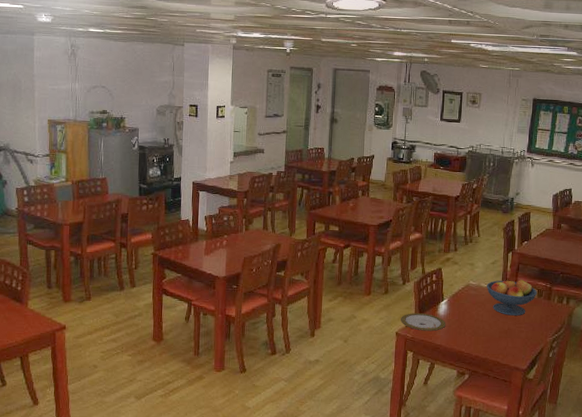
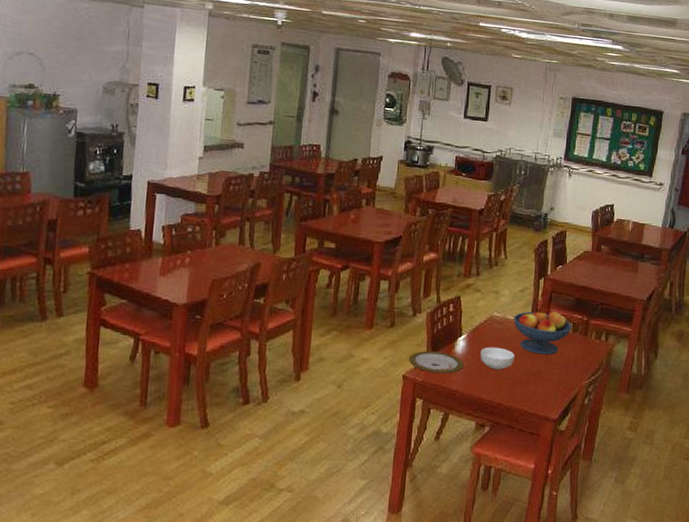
cereal bowl: none [459,309,488,329] -> present [480,347,515,370]

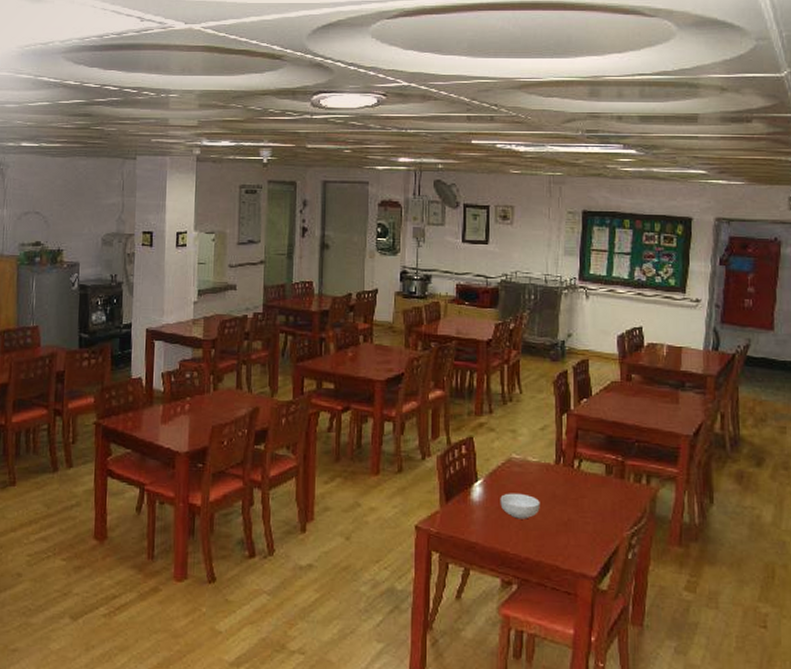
plate: present [409,351,464,374] -> none [421,498,483,524]
fruit bowl: present [513,310,573,355] -> none [534,450,606,501]

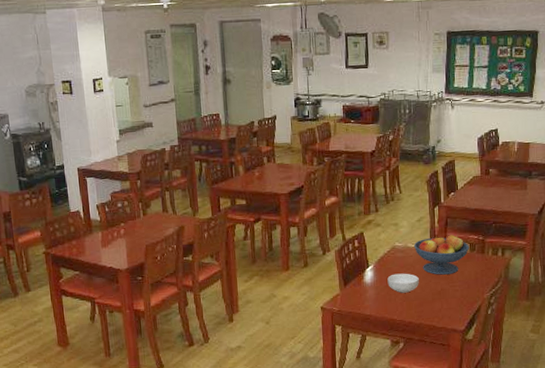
fruit bowl: none [534,450,606,501] -> present [413,234,470,275]

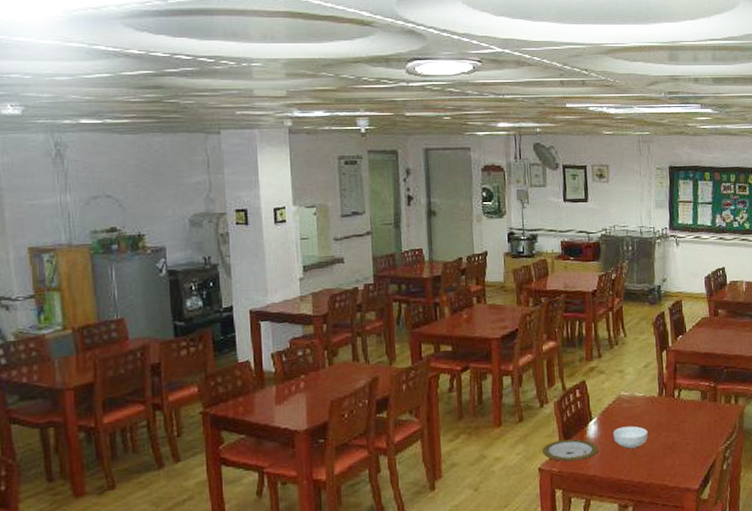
plate: none [324,283,374,303] -> present [542,439,599,462]
fruit bowl: present [413,234,470,275] -> none [640,381,701,427]

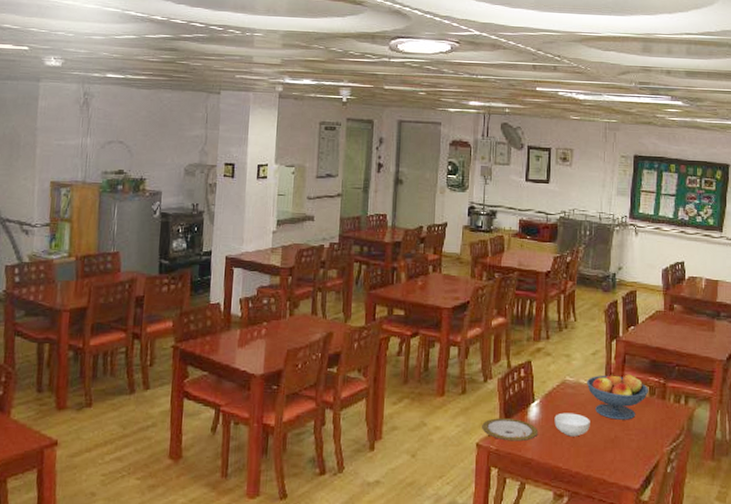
fruit bowl: none [640,381,701,427] -> present [586,374,649,420]

